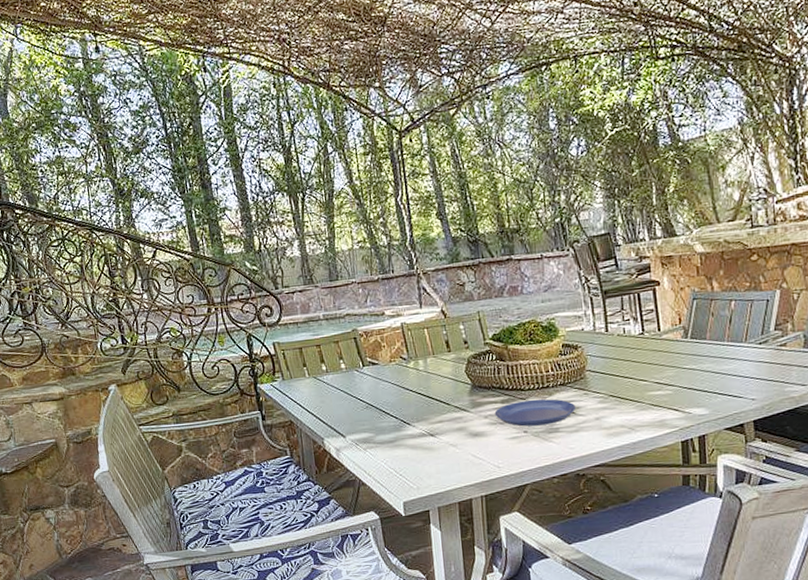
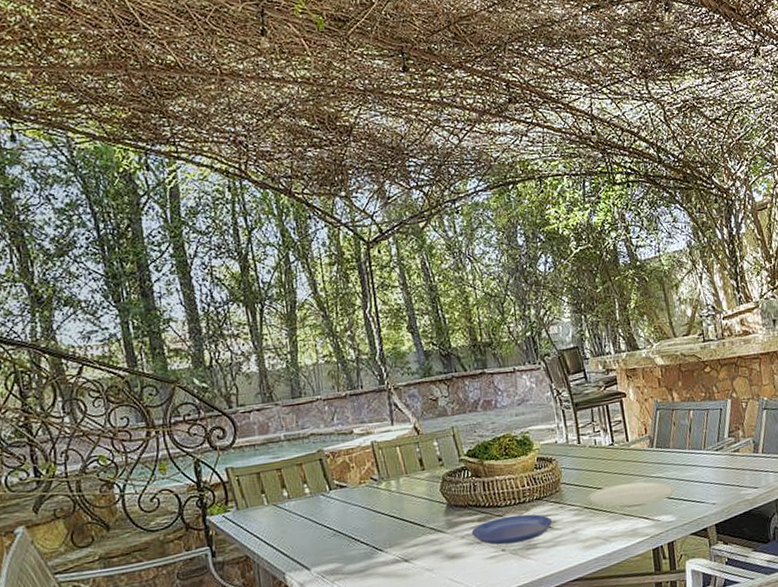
plate: none [613,373,710,398] -> present [587,482,675,508]

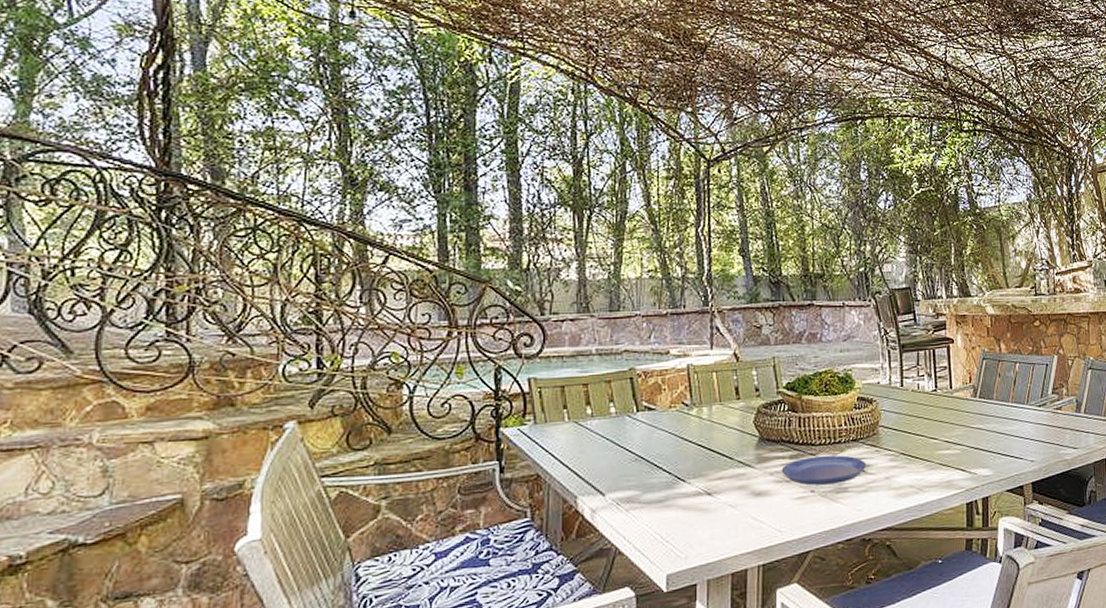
plate: present [587,482,675,508] -> none [905,432,994,457]

